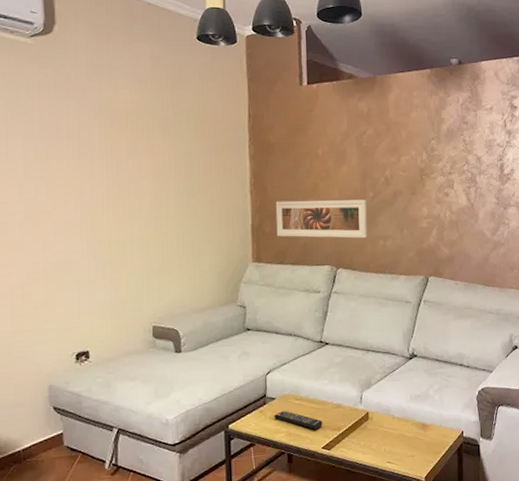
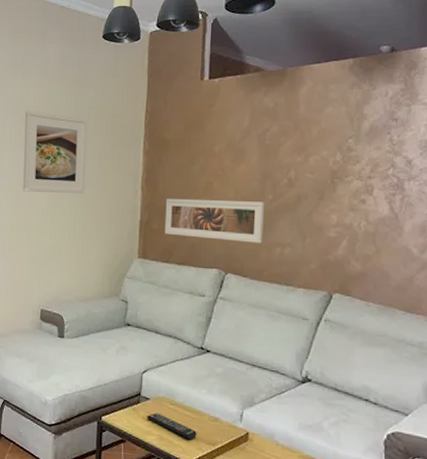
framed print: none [116,114,191,202] -> present [23,110,88,194]

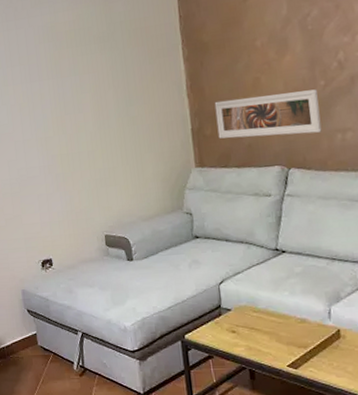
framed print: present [23,110,88,194] -> none [57,35,130,119]
remote control: present [147,412,197,440] -> none [231,322,286,346]

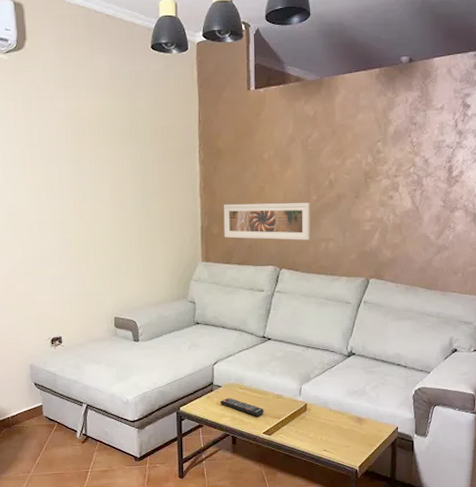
remote control: none [231,322,286,346] -> present [220,397,264,417]

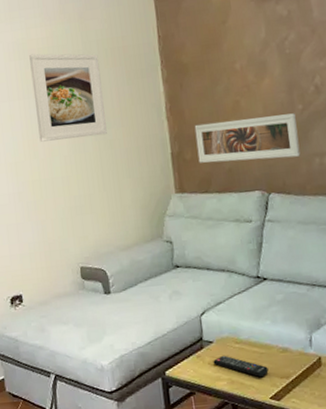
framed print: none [80,123,146,205] -> present [29,53,107,142]

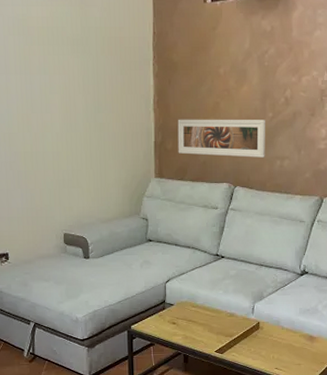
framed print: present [29,53,107,142] -> none [29,31,98,118]
remote control: present [213,355,268,378] -> none [172,316,216,335]

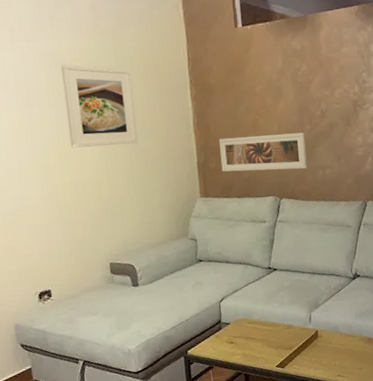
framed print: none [29,31,98,118] -> present [61,64,138,148]

